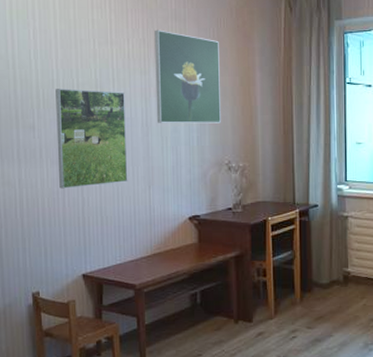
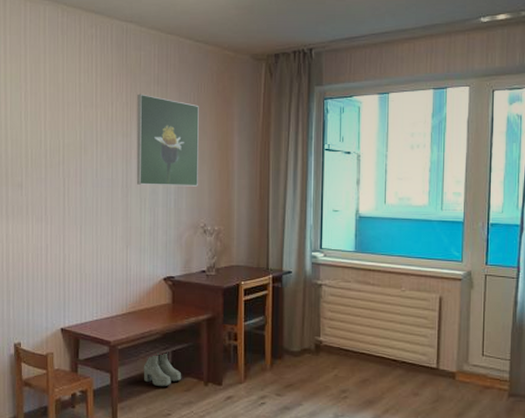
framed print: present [55,89,128,189] -> none [42,149,107,245]
boots: none [171,292,212,328] -> present [143,351,182,387]

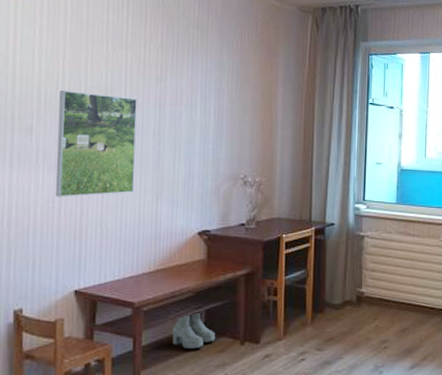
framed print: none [42,149,107,245] -> present [56,90,137,197]
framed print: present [136,94,199,187] -> none [170,37,242,136]

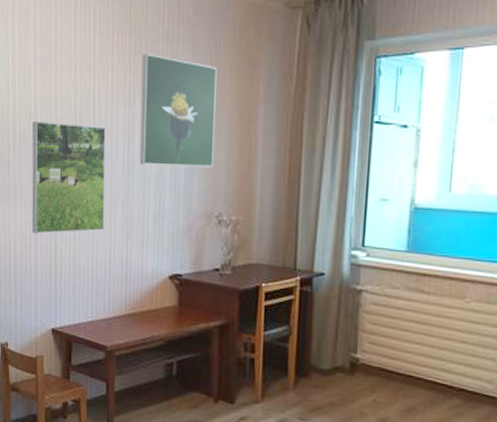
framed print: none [170,37,242,136] -> present [139,53,217,167]
boots: present [172,311,216,350] -> none [143,361,188,402]

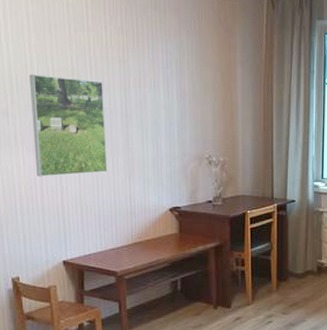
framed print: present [139,53,217,167] -> none [133,18,201,118]

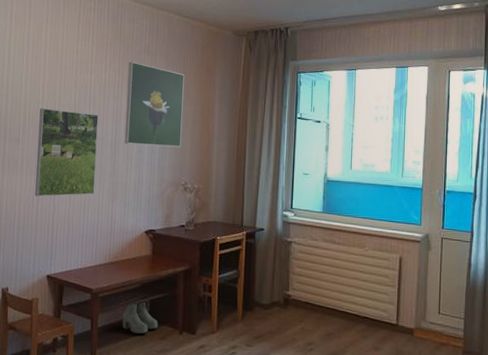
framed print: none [133,18,201,118] -> present [124,61,185,147]
boots: none [152,279,192,313] -> present [122,300,158,335]

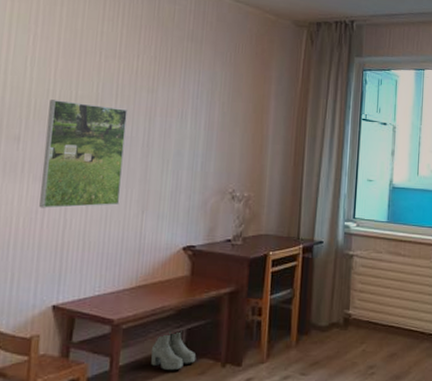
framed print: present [124,61,185,147] -> none [159,48,235,150]

